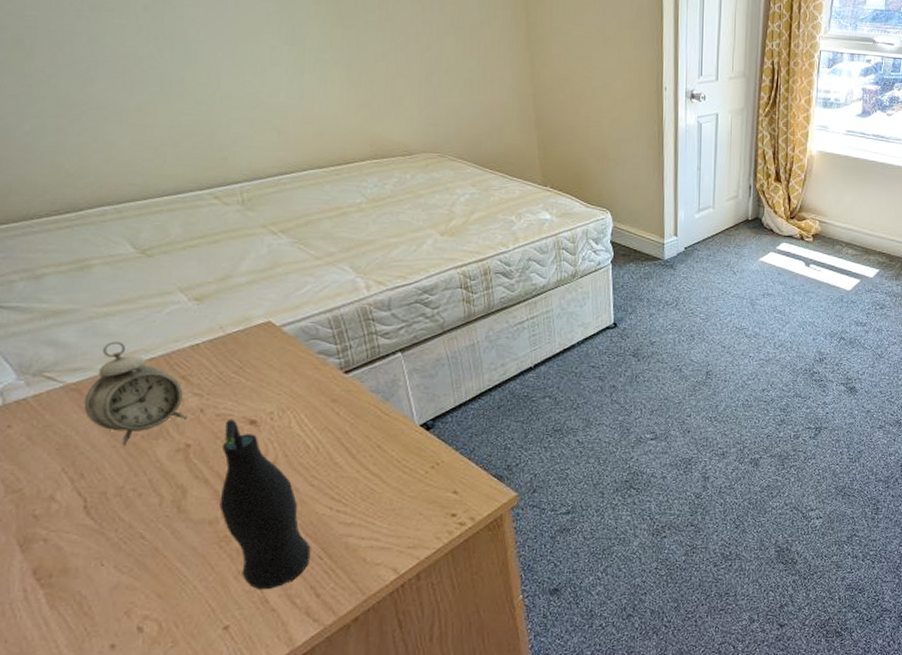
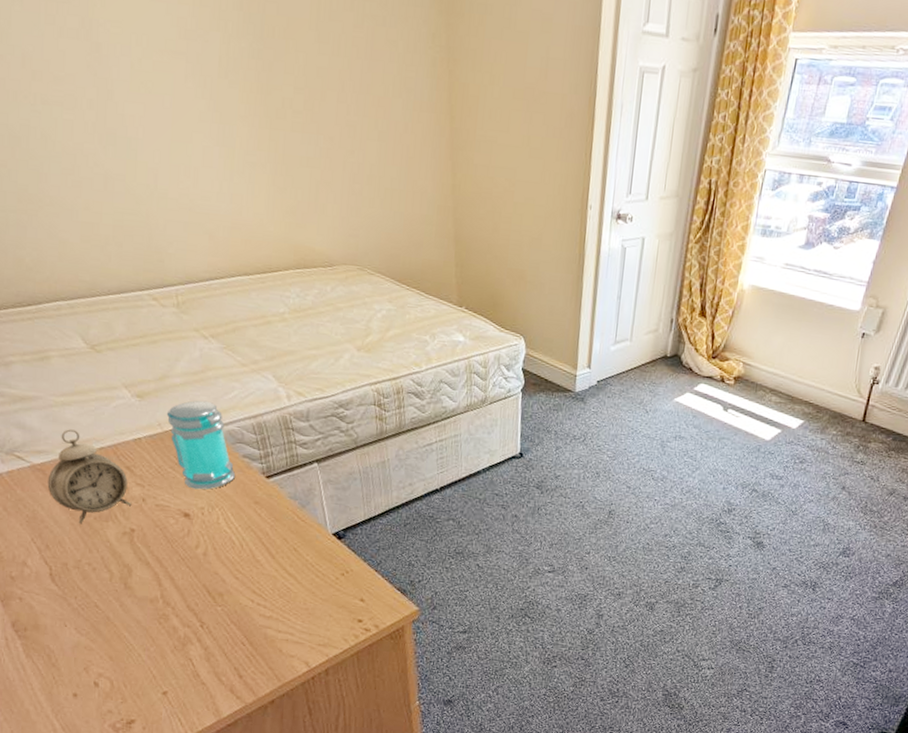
bottle: present [219,418,311,589] -> none [159,510,235,665]
jar: none [229,298,310,393] -> present [166,400,236,490]

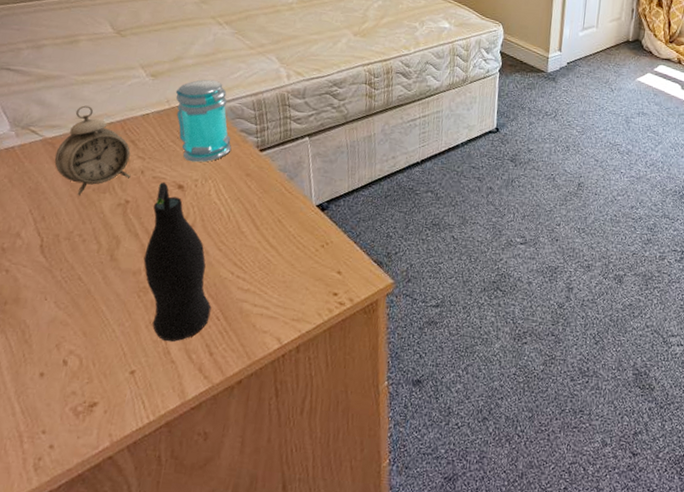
bottle: none [159,510,235,665] -> present [143,181,212,342]

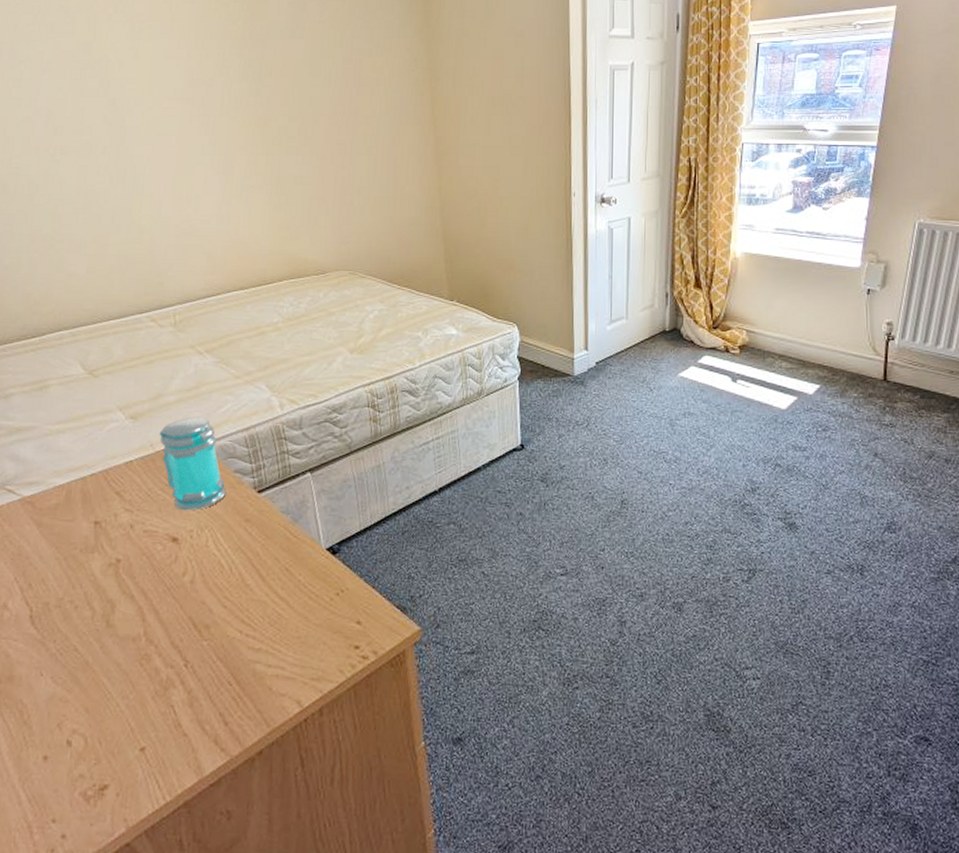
alarm clock: present [54,105,131,196] -> none [35,457,120,558]
bottle: present [143,181,212,342] -> none [142,535,222,712]

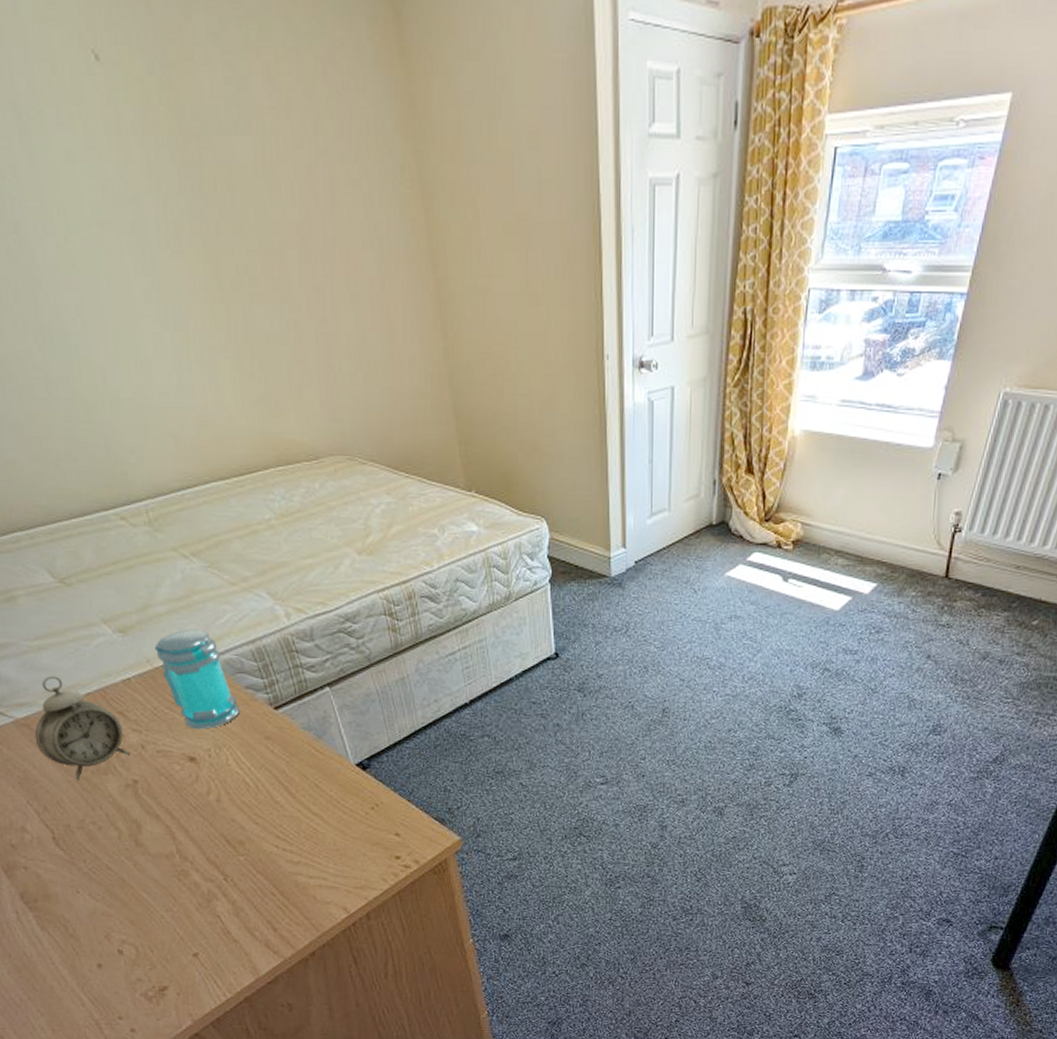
alarm clock: none [35,457,120,558] -> present [34,676,131,781]

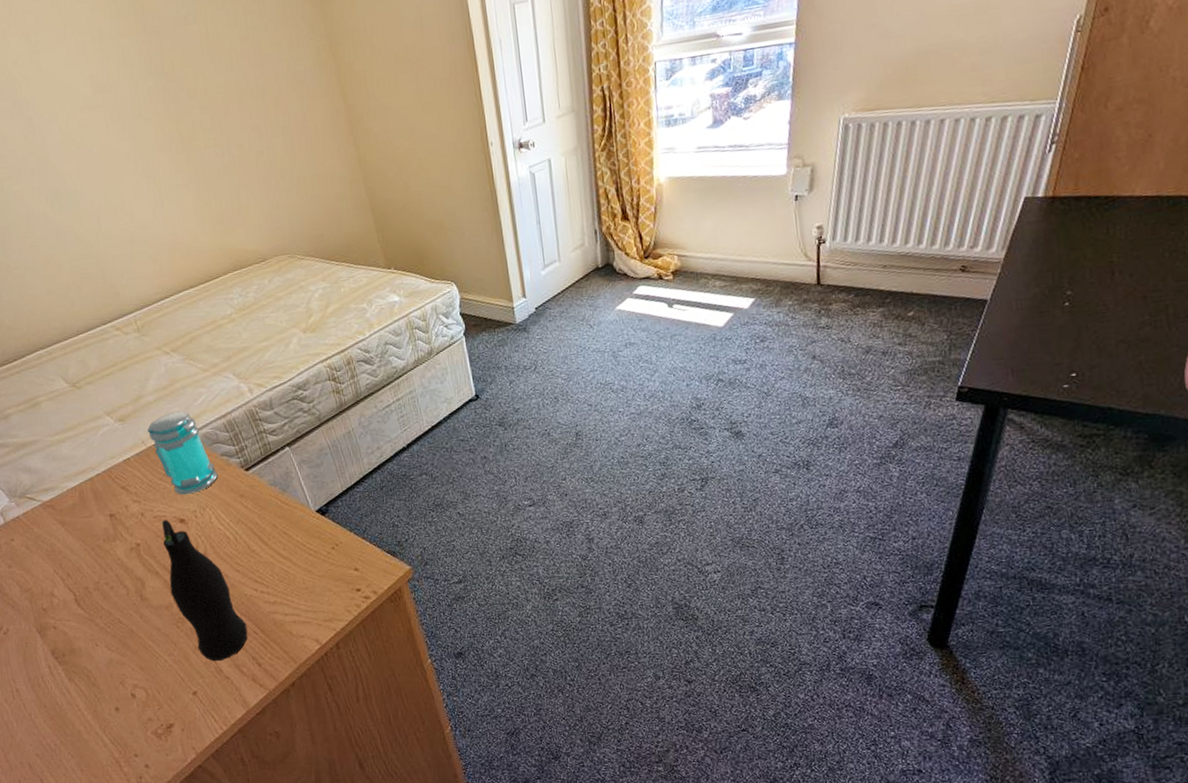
alarm clock: present [34,676,131,781] -> none [57,463,133,549]
bottle: none [166,755,264,921] -> present [162,519,248,661]

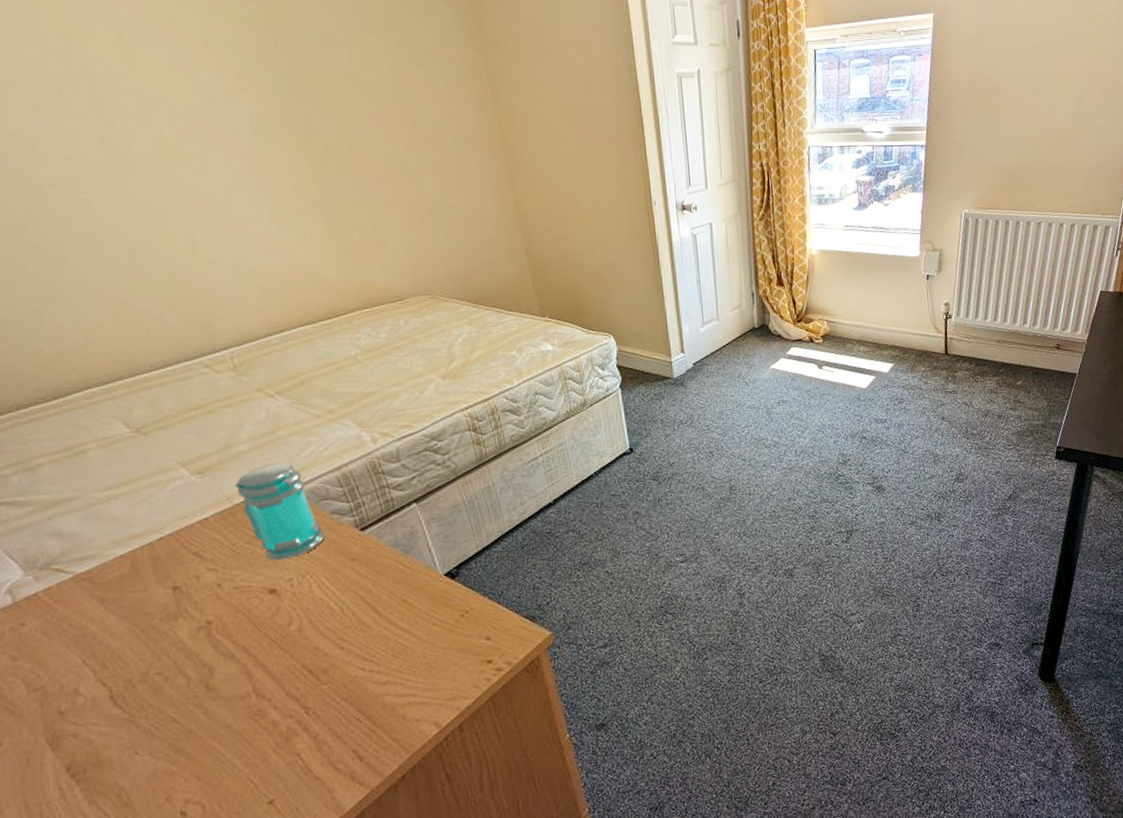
bottle: present [162,519,248,661] -> none [243,590,349,760]

